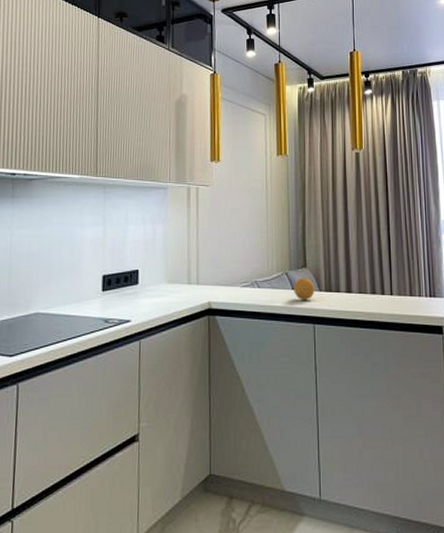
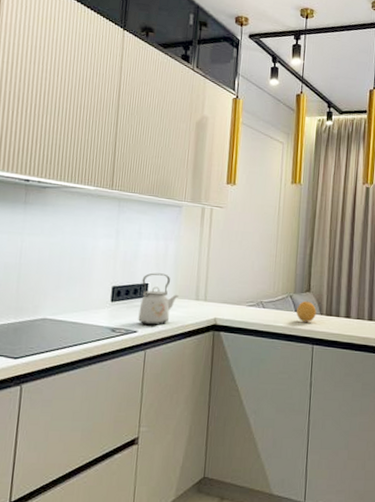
kettle: none [130,258,170,313] -> present [138,273,178,325]

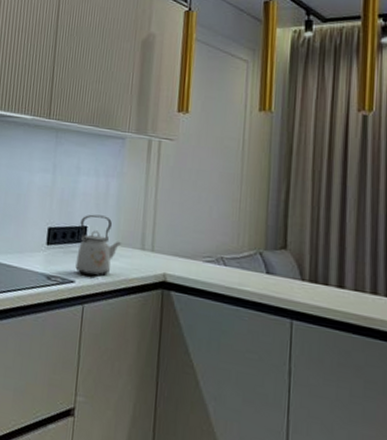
fruit: present [296,300,317,322] -> none [268,260,296,289]

